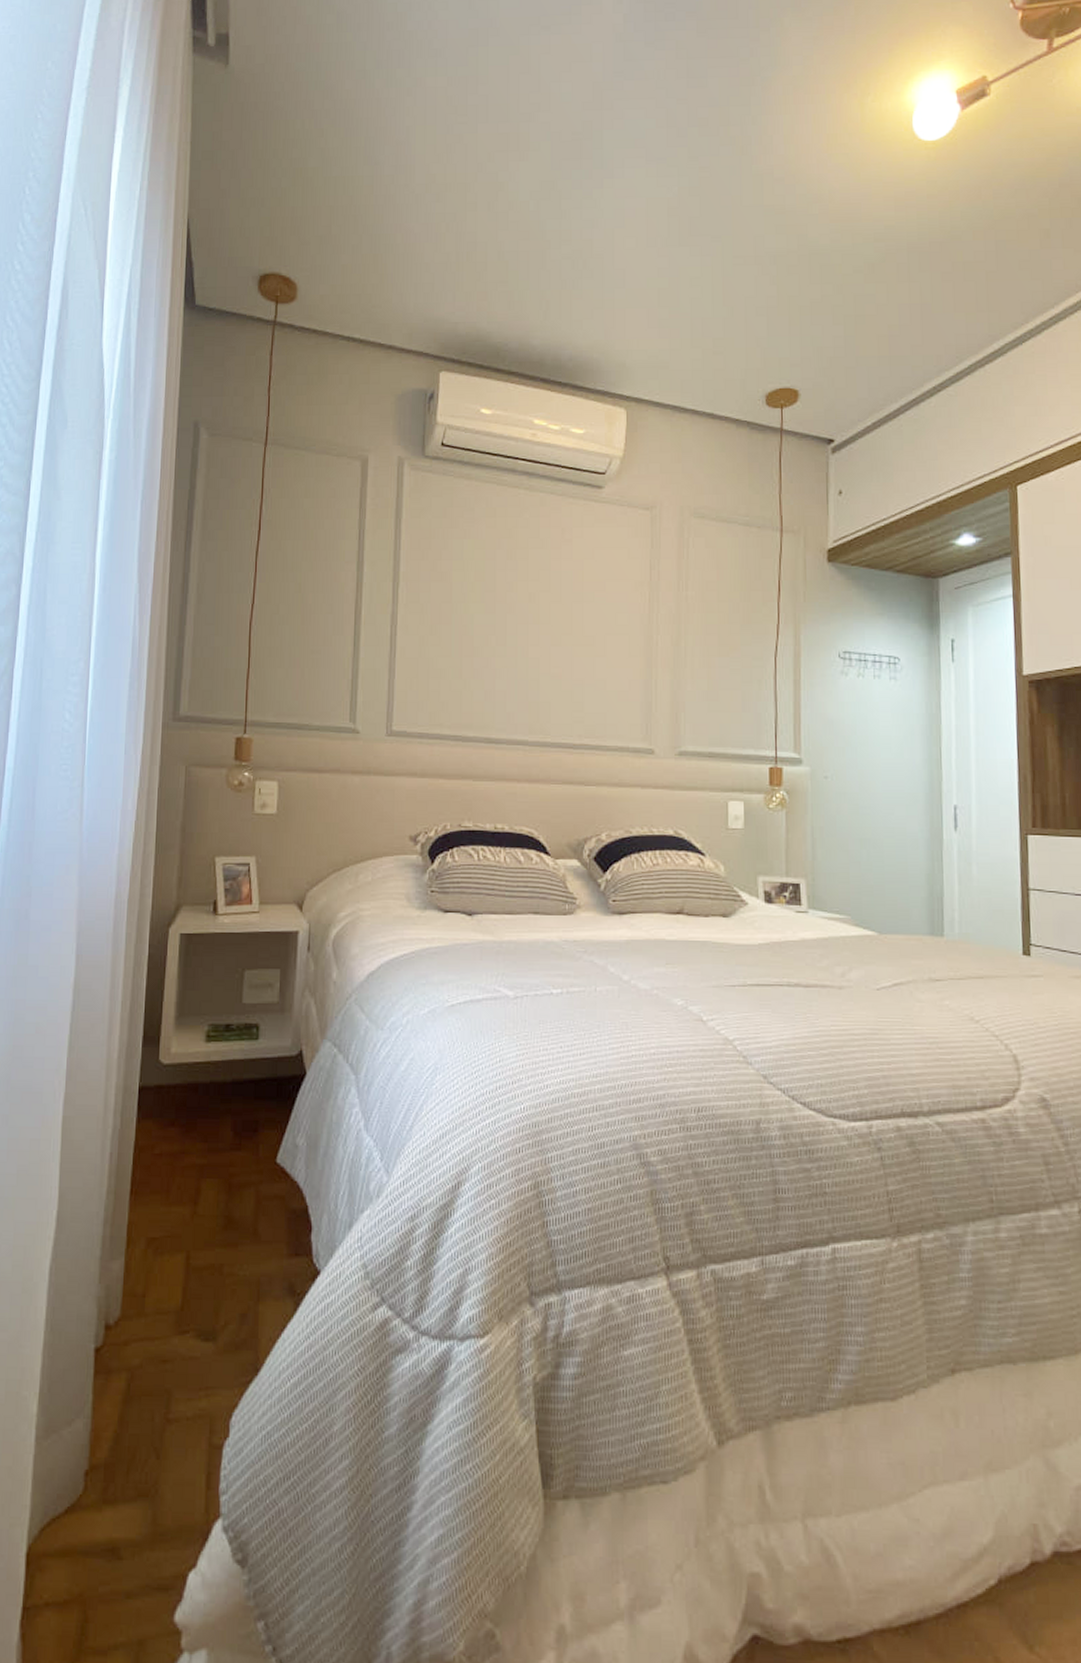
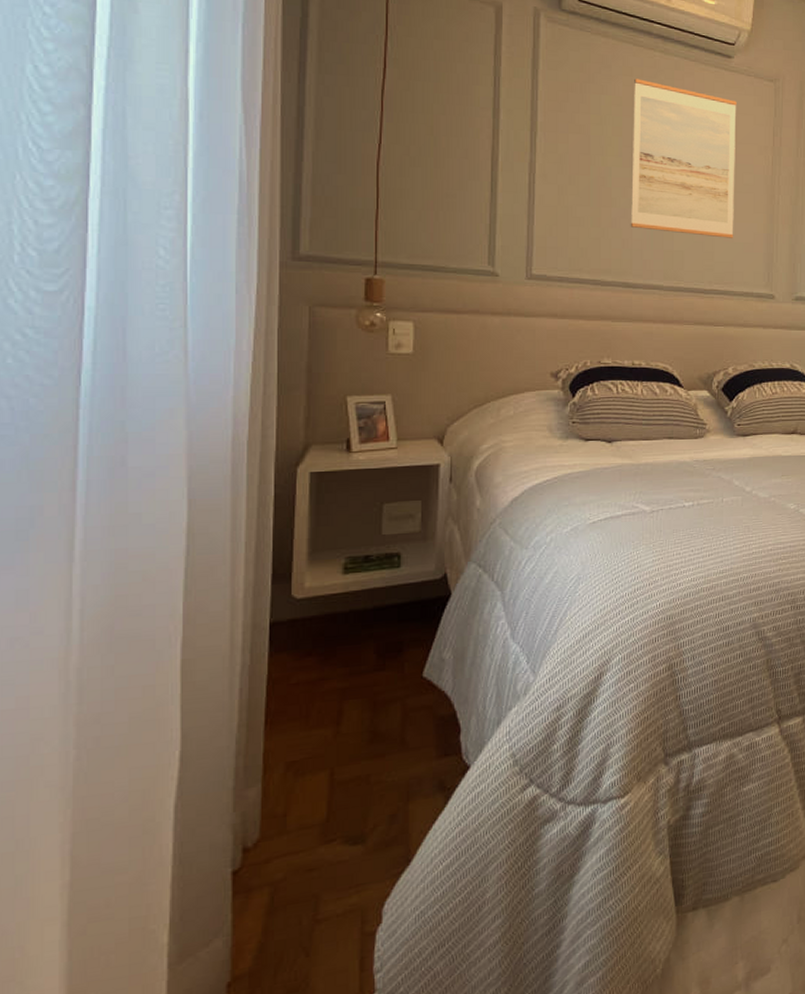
wall art: none [493,519,608,686] -> present [630,78,737,238]

